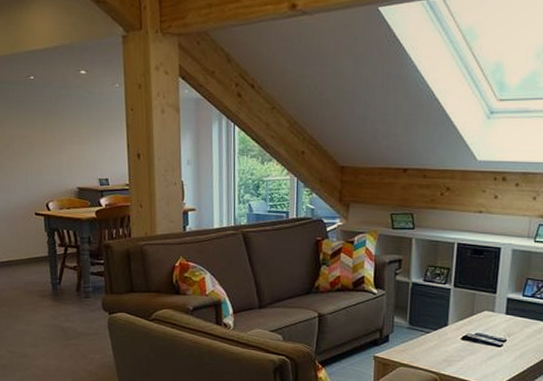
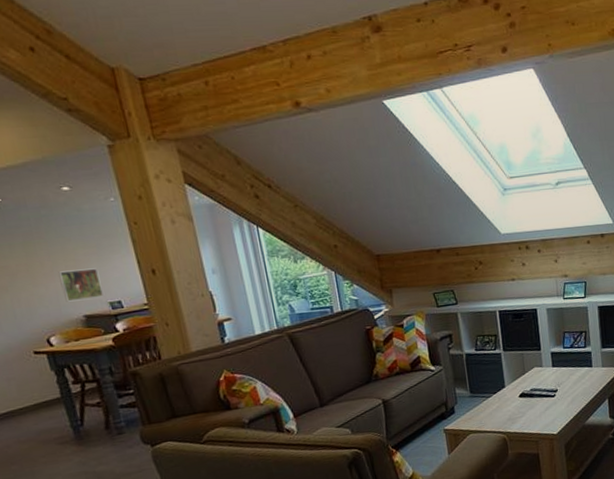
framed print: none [65,145,95,174] -> present [58,268,104,302]

